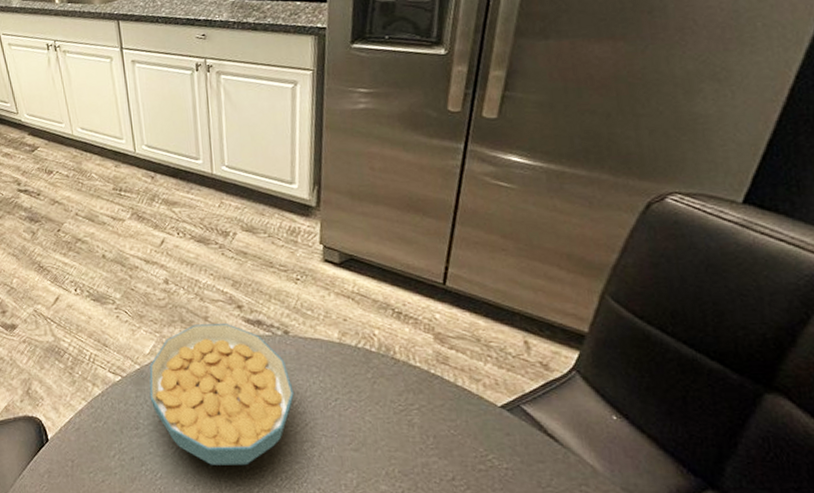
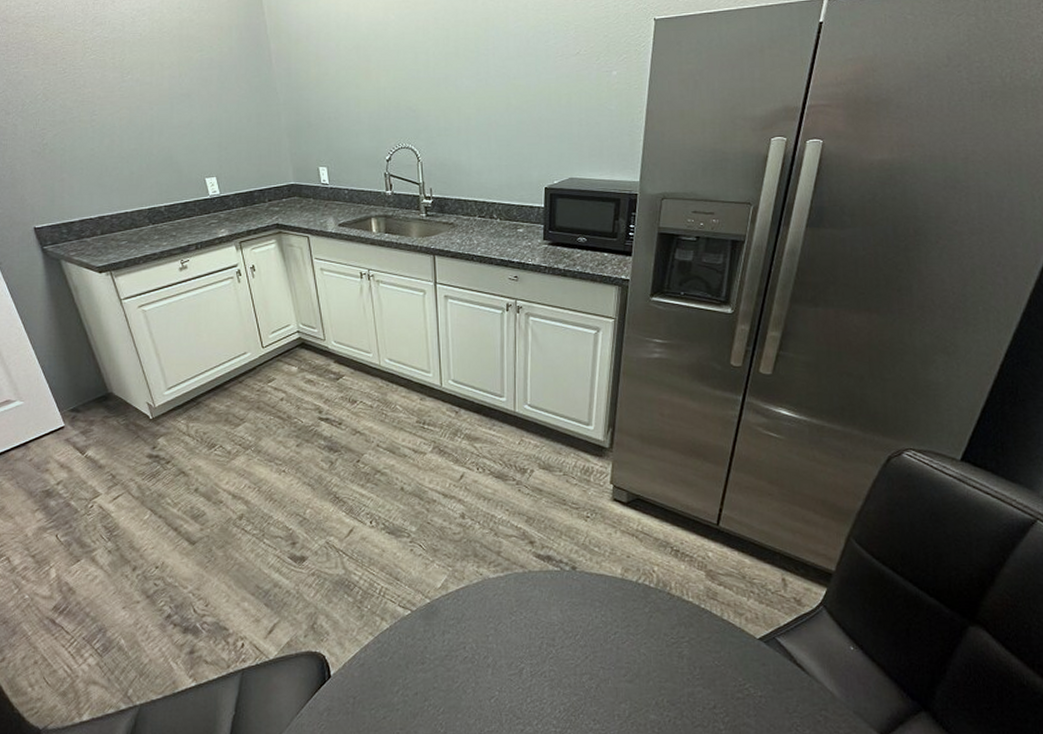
cereal bowl: present [149,324,294,466] -> none [438,559,577,699]

